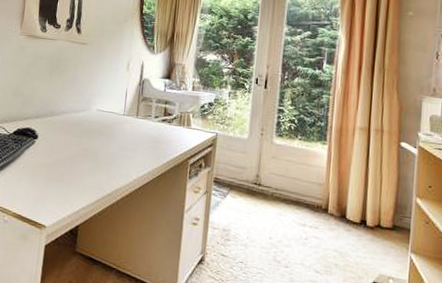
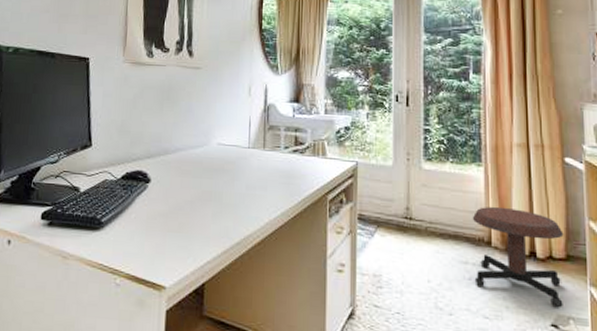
stool: none [310,179,393,269] -> present [472,206,564,309]

